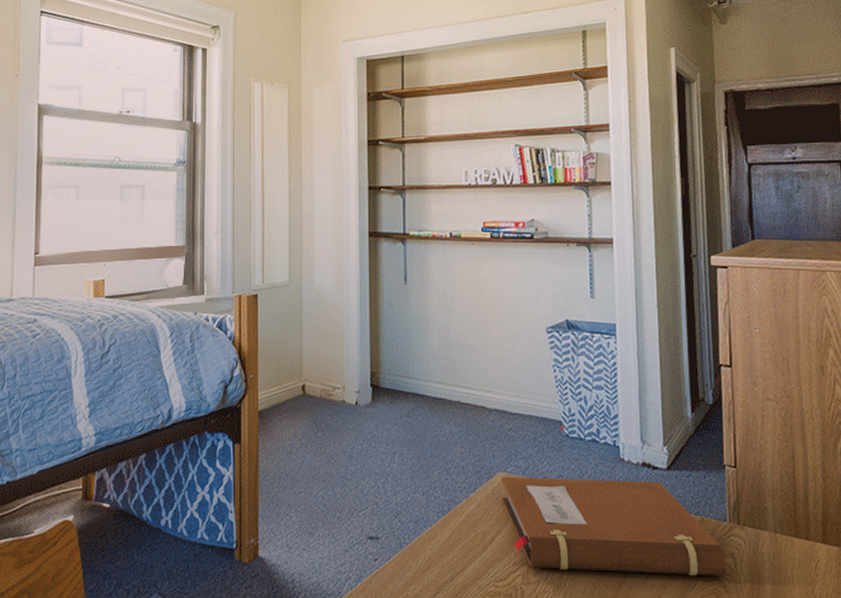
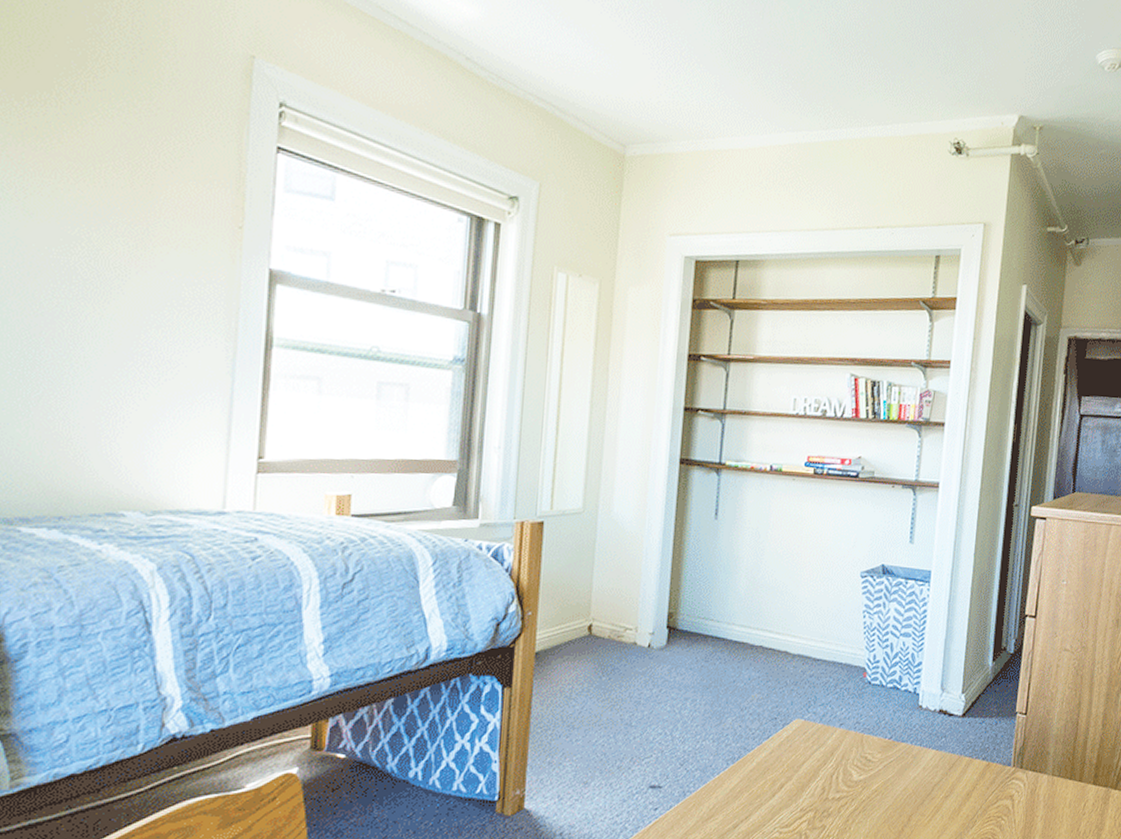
notebook: present [500,476,727,577] -> none [795,723,1006,817]

